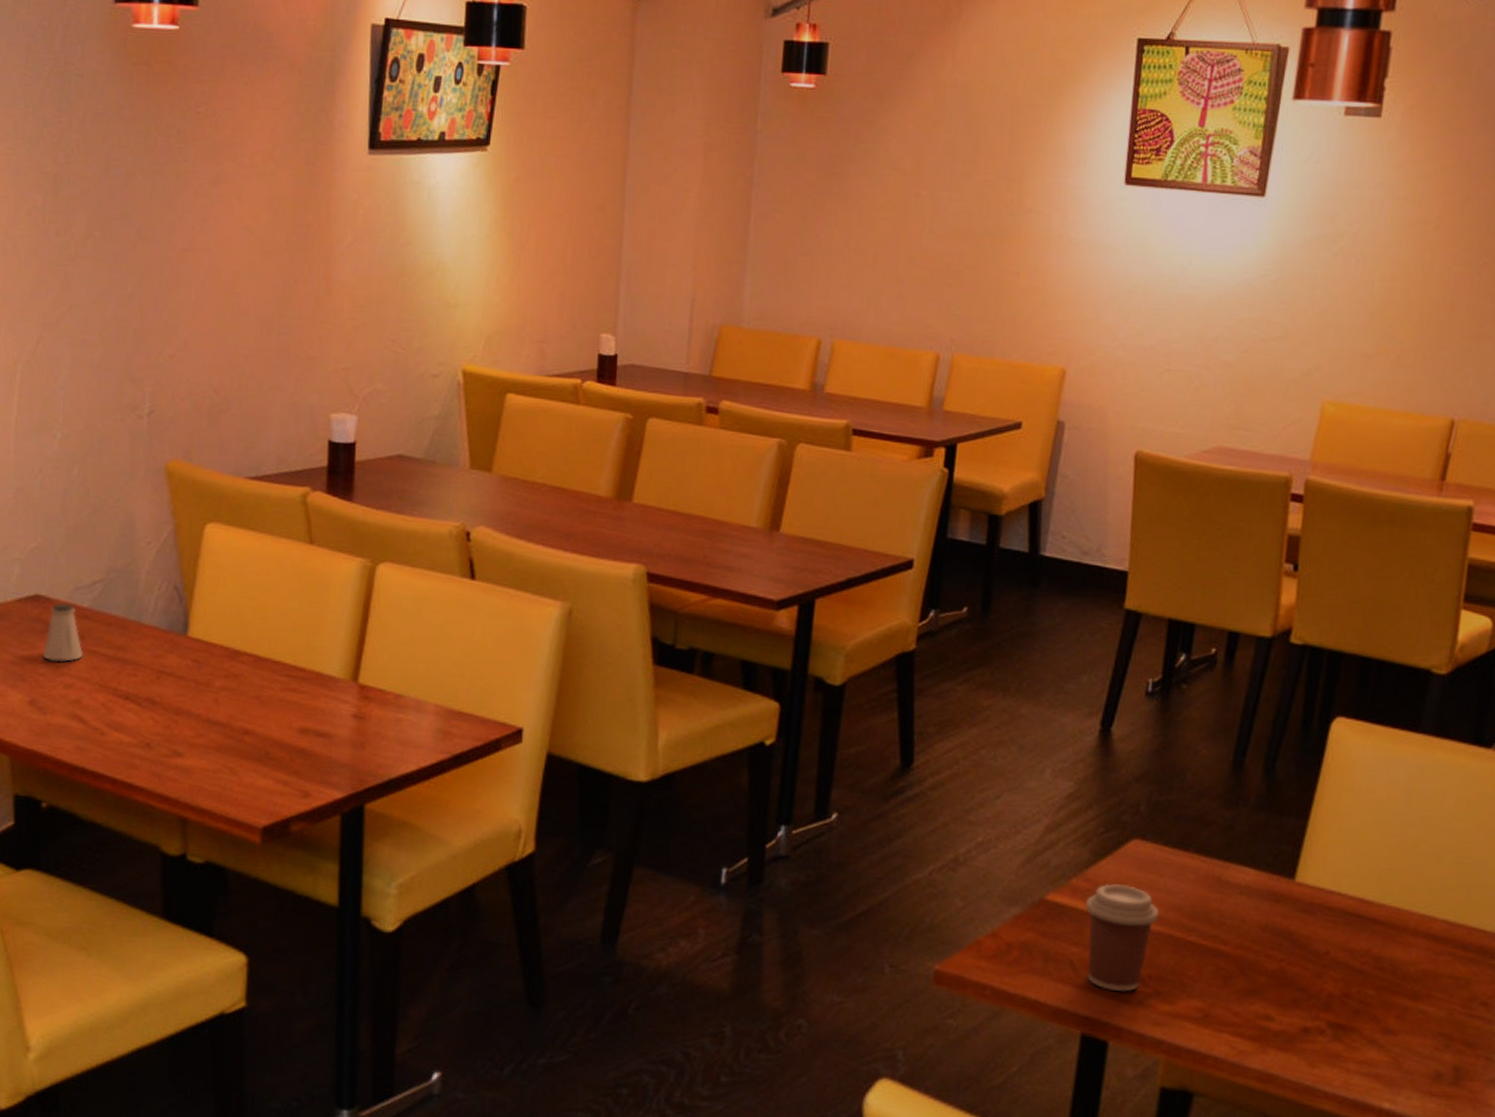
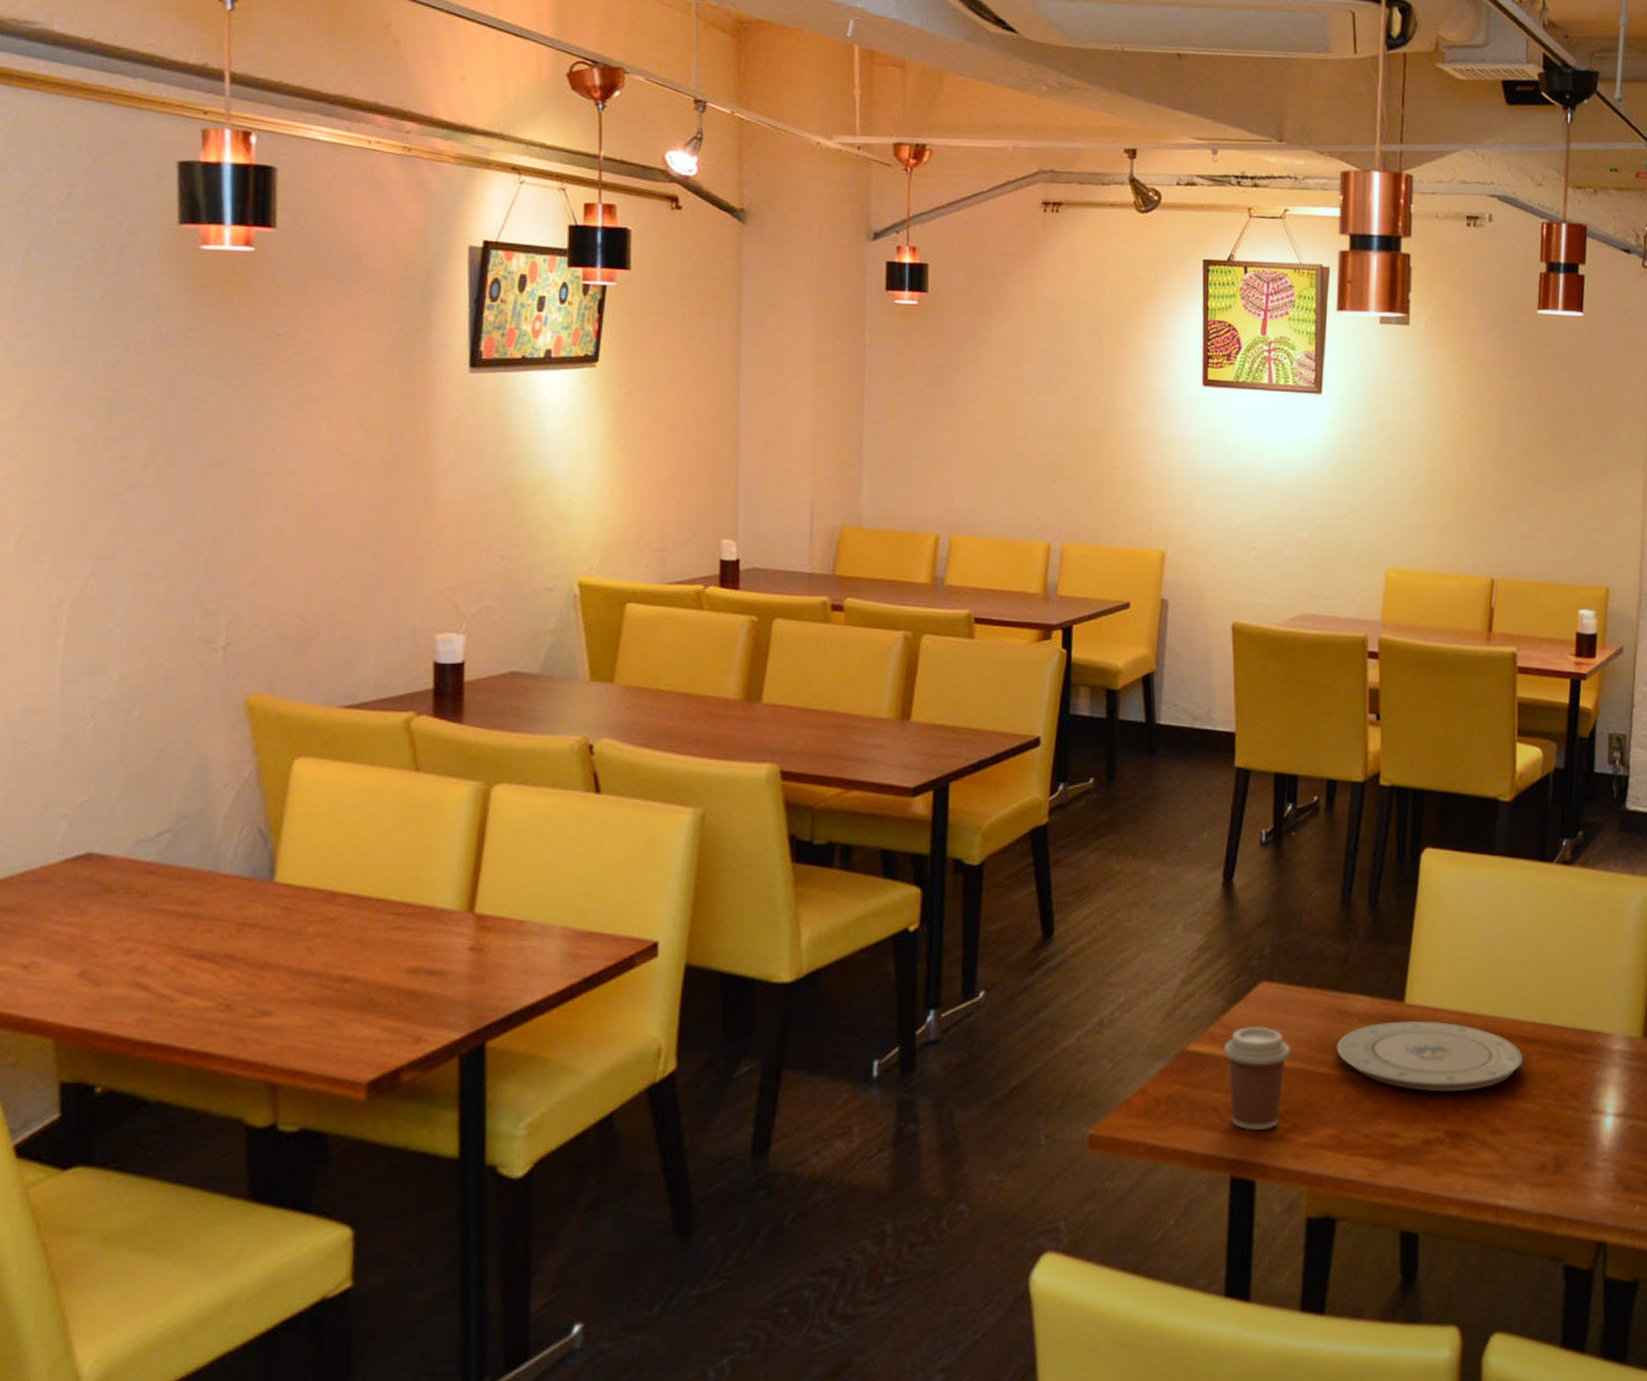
saltshaker: present [42,602,83,662] -> none [96,859,146,926]
plate: none [1211,898,1430,983] -> present [1337,1020,1524,1092]

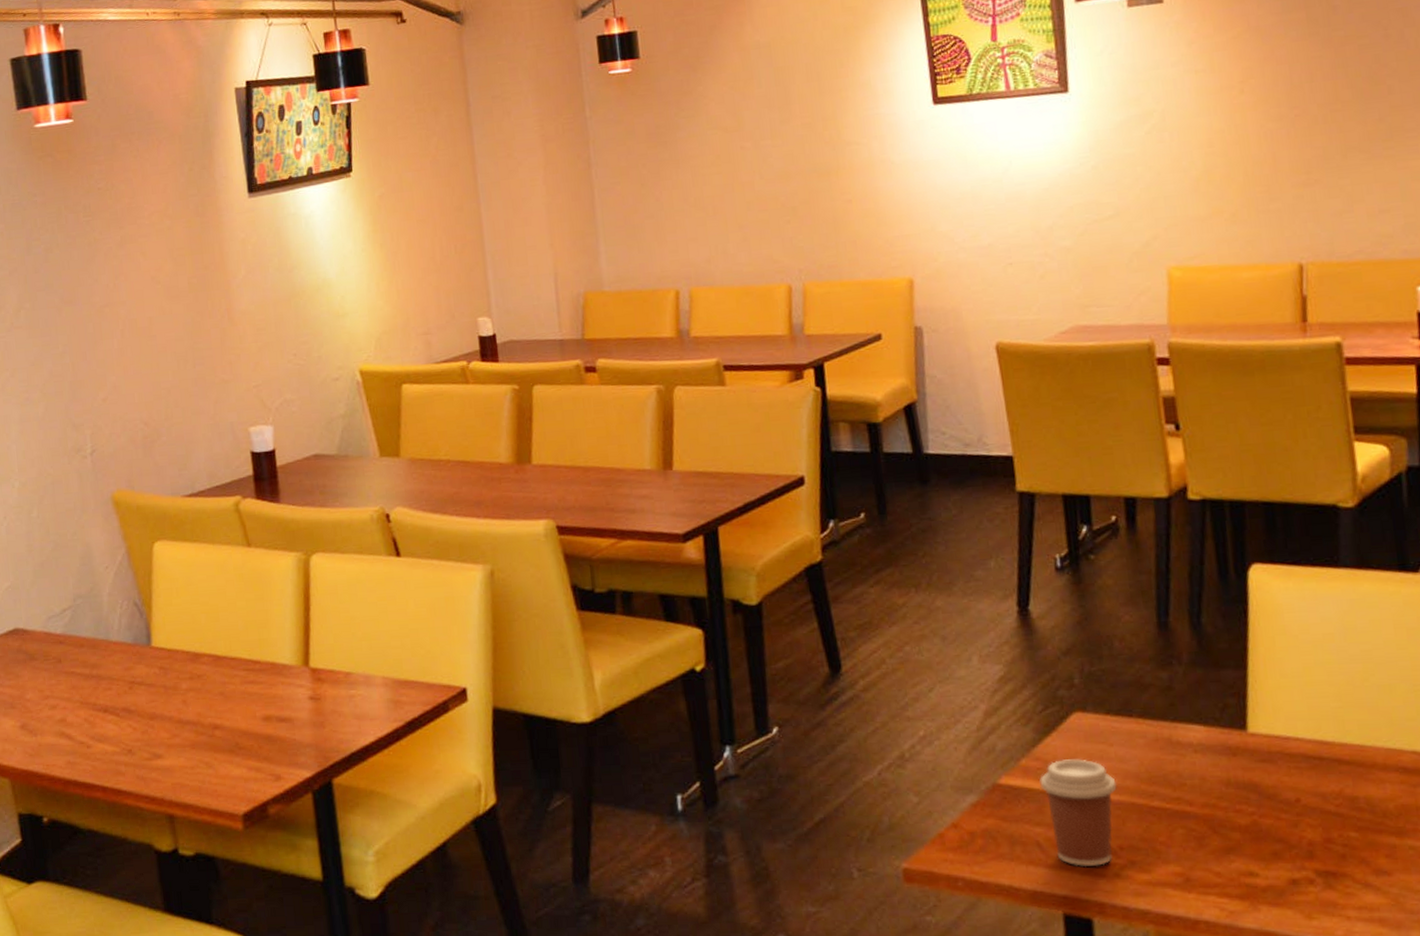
plate: present [1337,1020,1524,1092] -> none [1170,750,1407,828]

